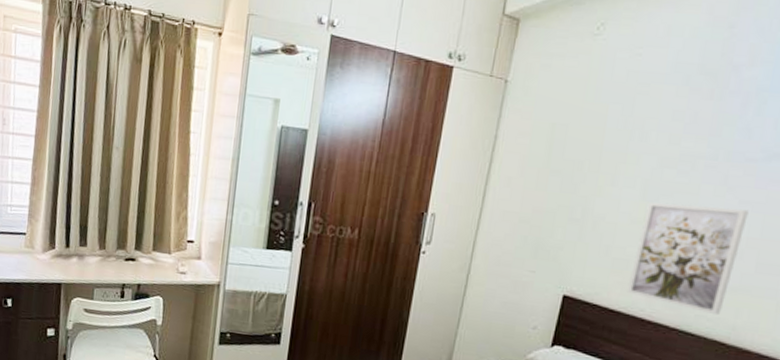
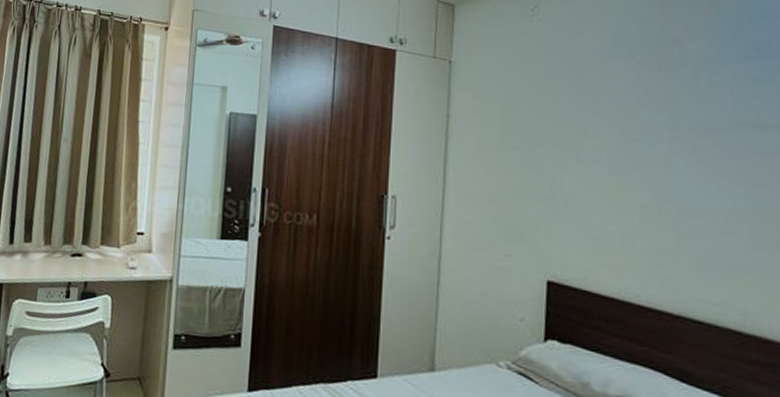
wall art: present [626,202,749,316] -> none [616,177,729,300]

